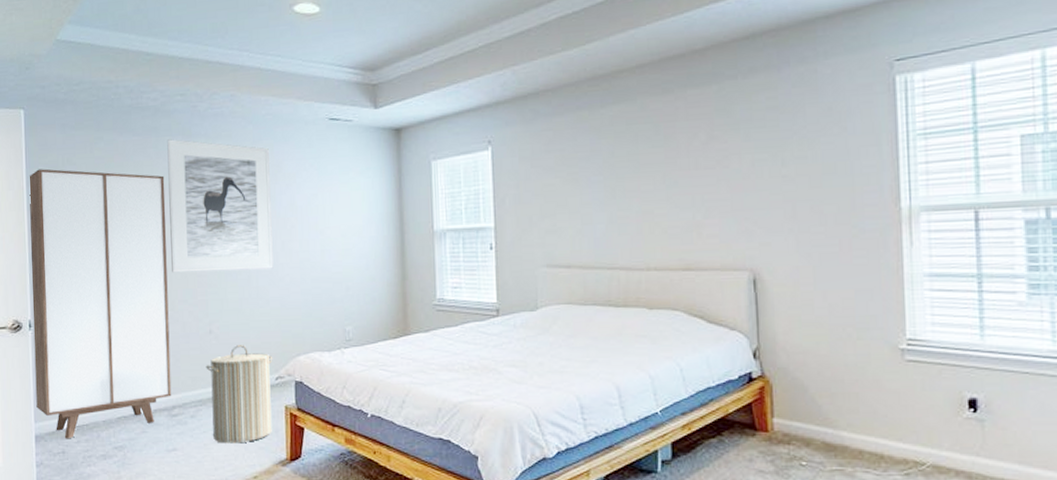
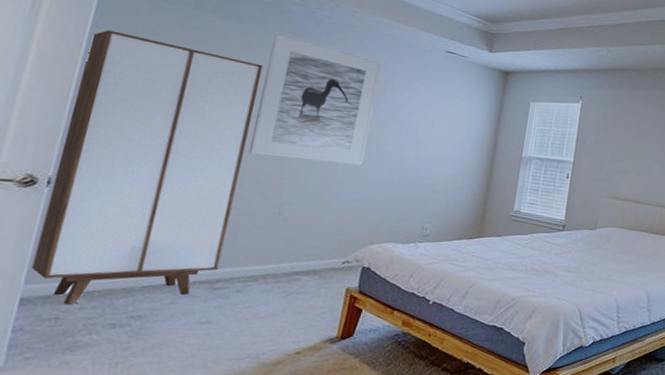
laundry hamper: present [206,345,273,444] -> none [258,228,344,320]

